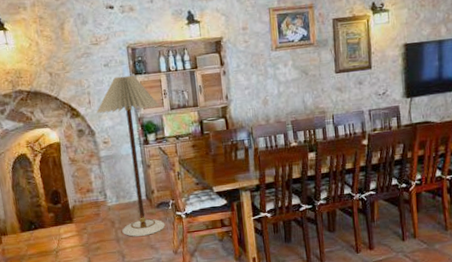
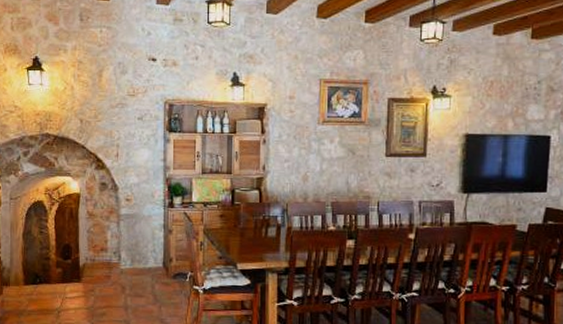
floor lamp: present [96,75,165,237] -> none [123,132,190,307]

